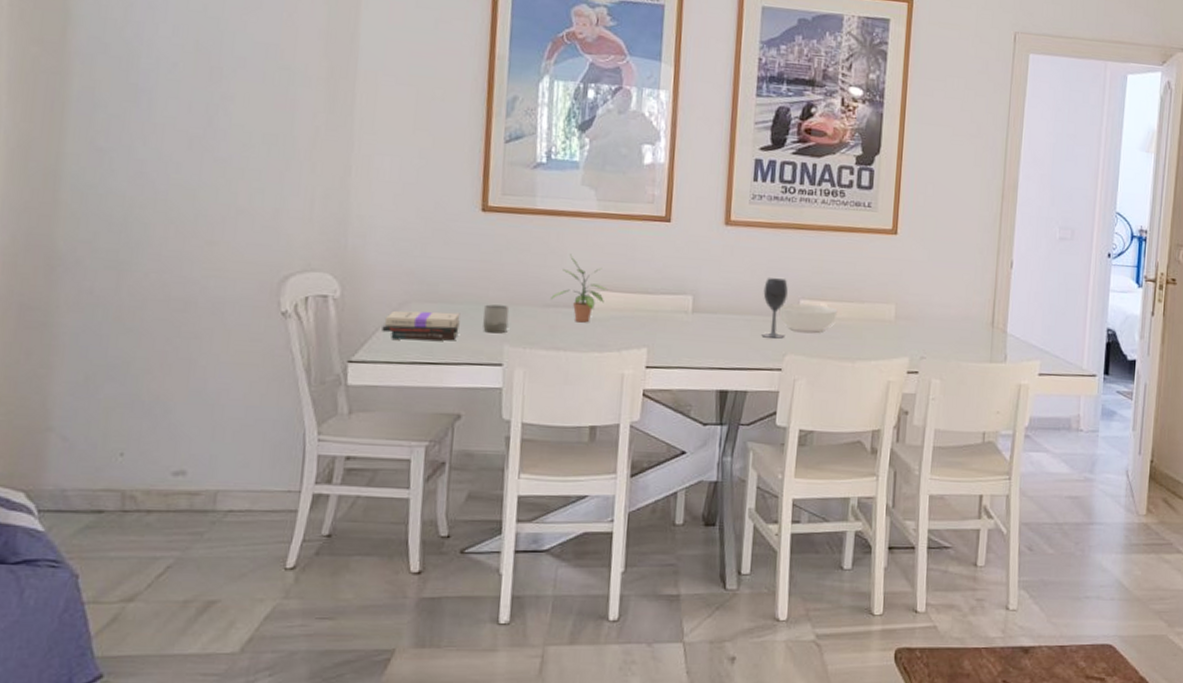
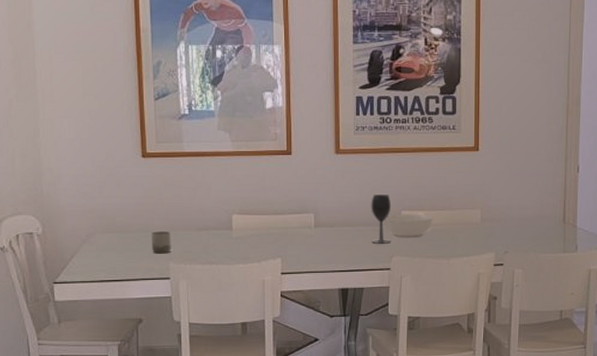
books: present [382,310,461,341] -> none [76,240,134,263]
potted plant: present [551,254,608,323] -> none [202,186,246,241]

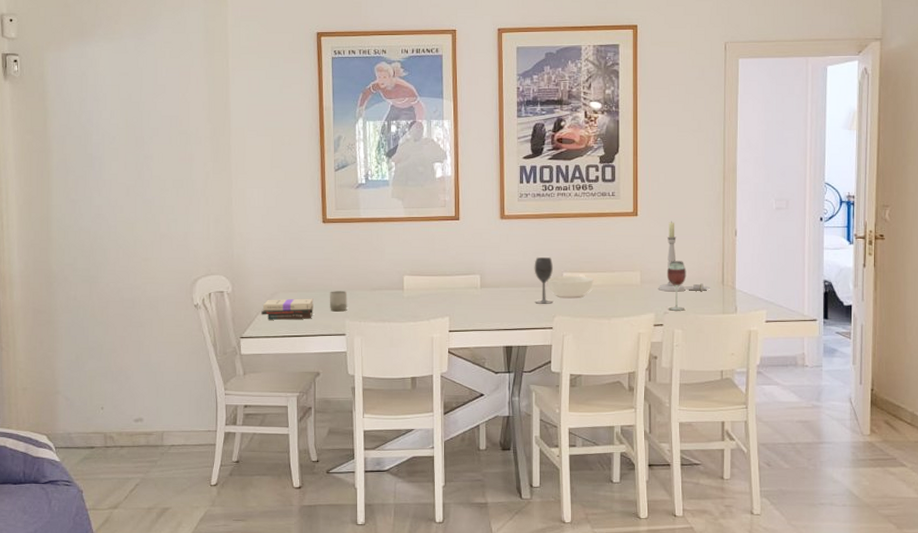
books: none [76,240,134,263] -> present [261,298,314,320]
candlestick: none [499,156,551,230] -> present [659,221,710,292]
wineglass: none [507,198,528,250] -> present [666,261,687,311]

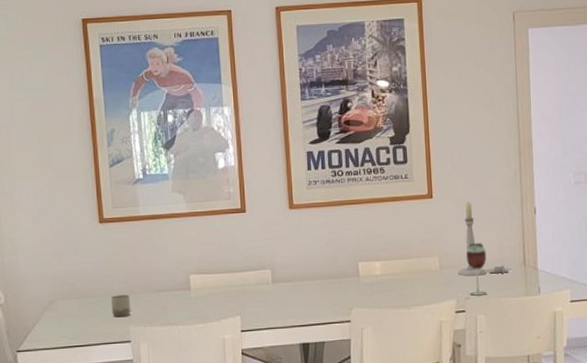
books: present [261,298,314,320] -> none [38,305,95,331]
wine glass: present [534,257,554,304] -> none [327,247,349,297]
bowl: present [547,275,594,299] -> none [342,264,391,290]

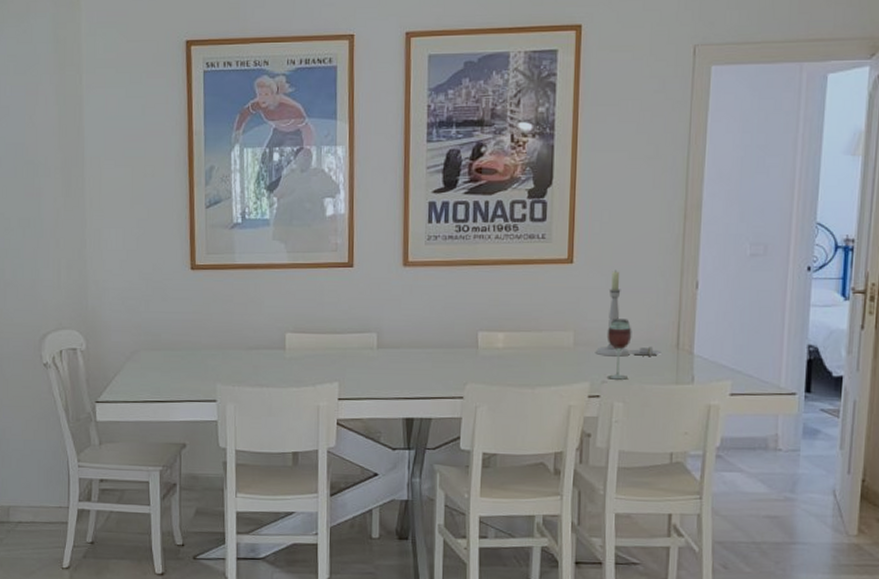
cup: present [110,295,131,318] -> none [197,350,219,374]

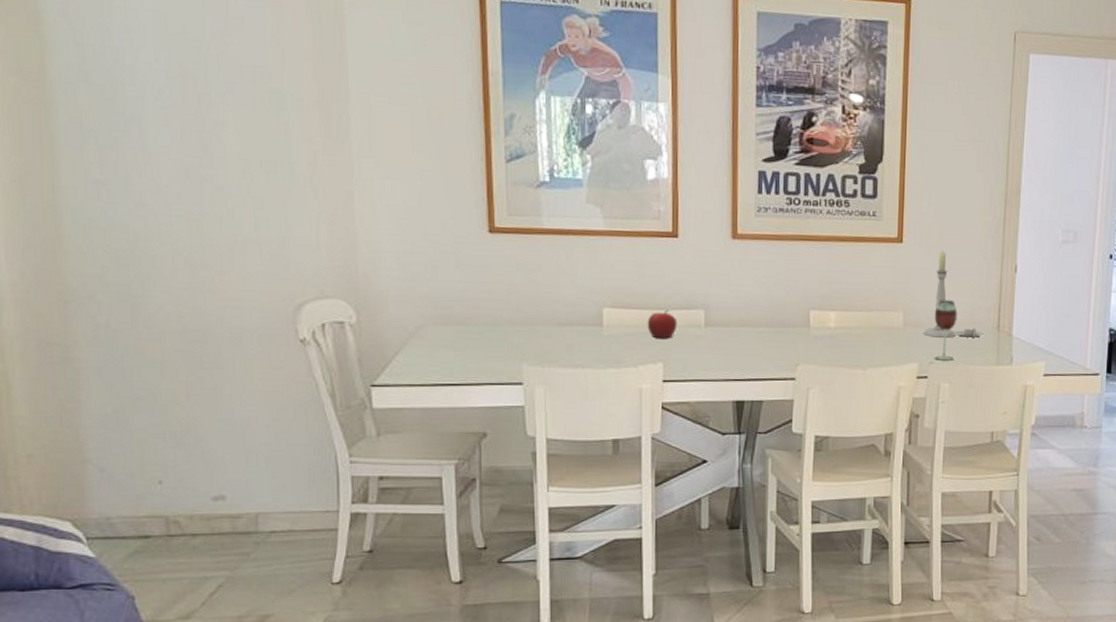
fruit: none [324,333,352,361] -> present [647,309,678,339]

